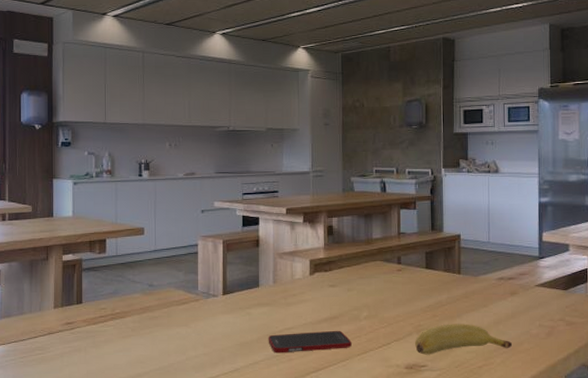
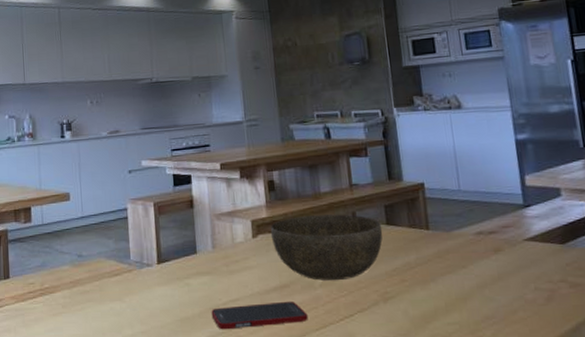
bowl: none [326,258,422,315] -> present [270,214,383,281]
banana: present [415,323,512,355] -> none [383,289,503,328]

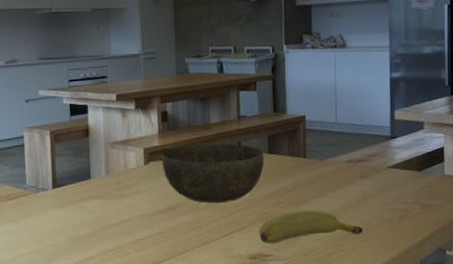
cell phone: present [211,301,308,330] -> none [102,221,192,248]
banana: none [383,289,503,328] -> present [259,210,363,244]

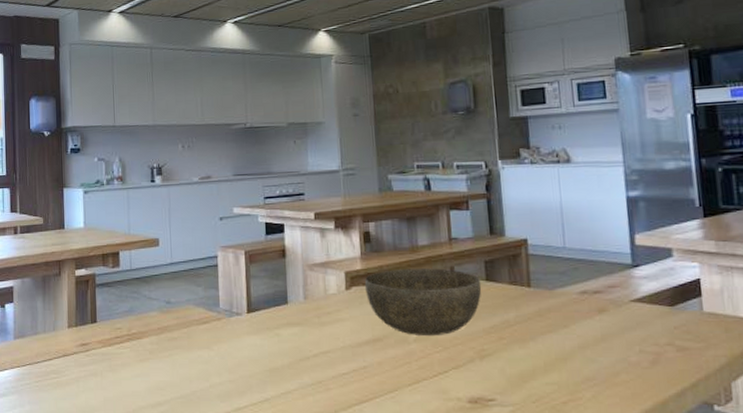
banana: present [259,210,363,244] -> none [479,348,605,386]

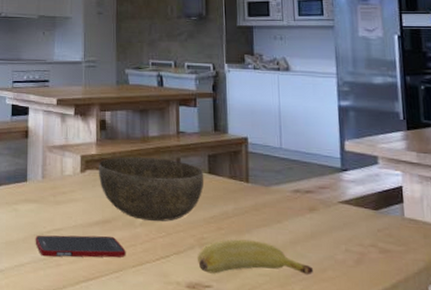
cell phone: none [301,355,401,382] -> present [35,235,126,258]
banana: none [479,348,605,386] -> present [198,239,313,276]

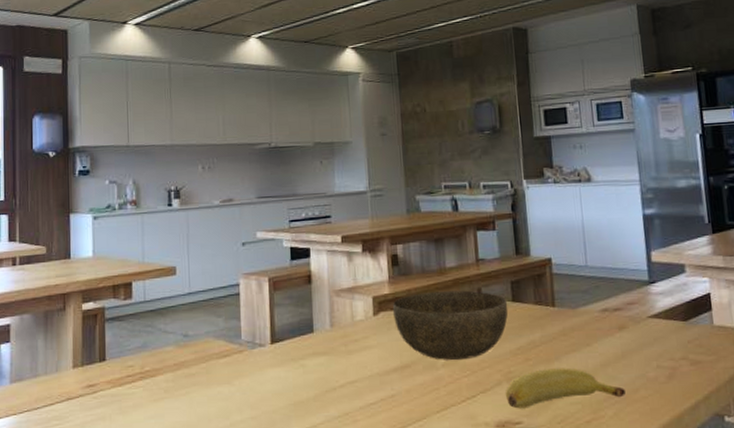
cell phone: present [35,235,126,258] -> none [327,382,429,414]

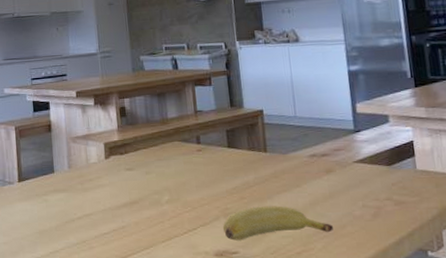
bowl: present [392,290,508,361] -> none [121,138,225,198]

